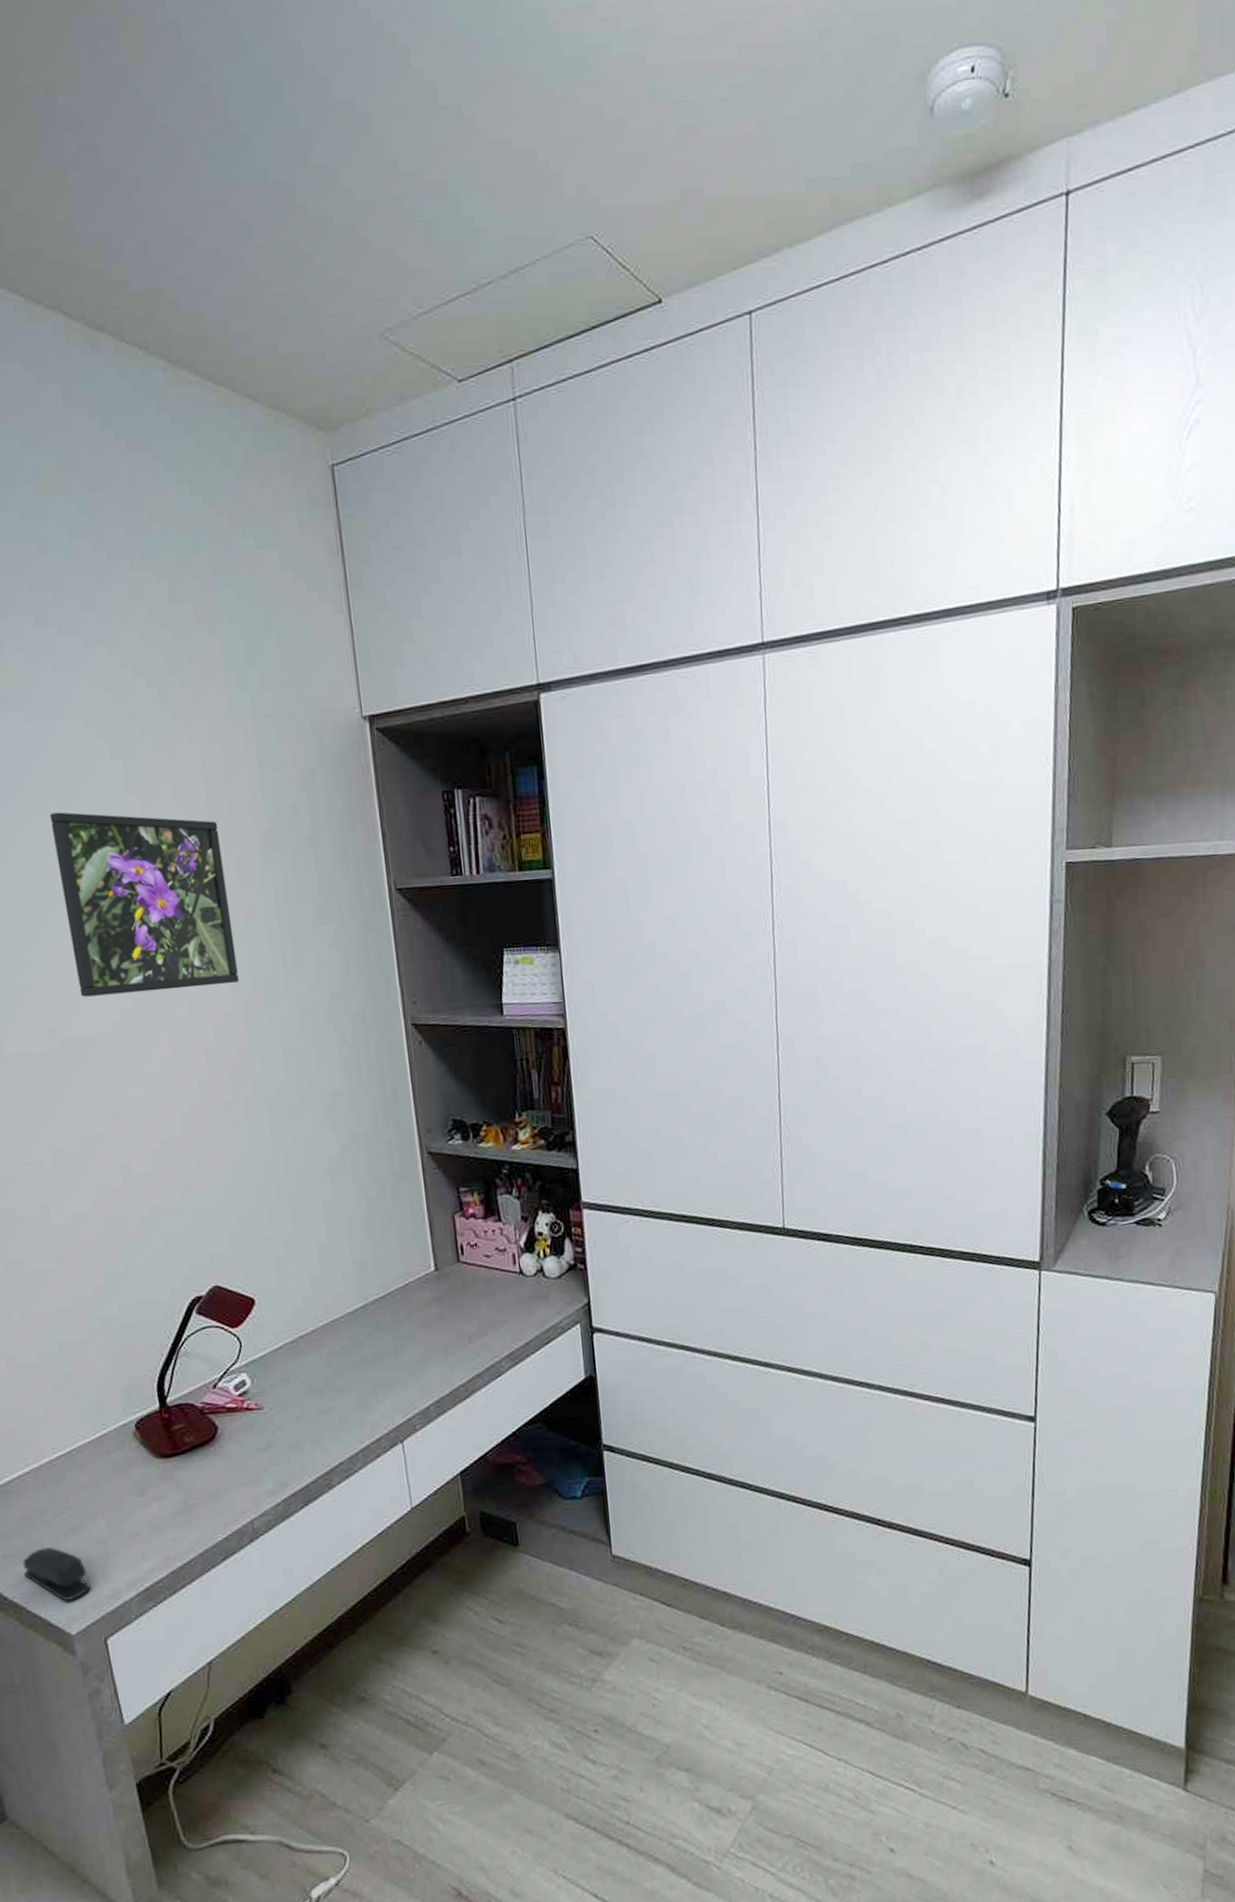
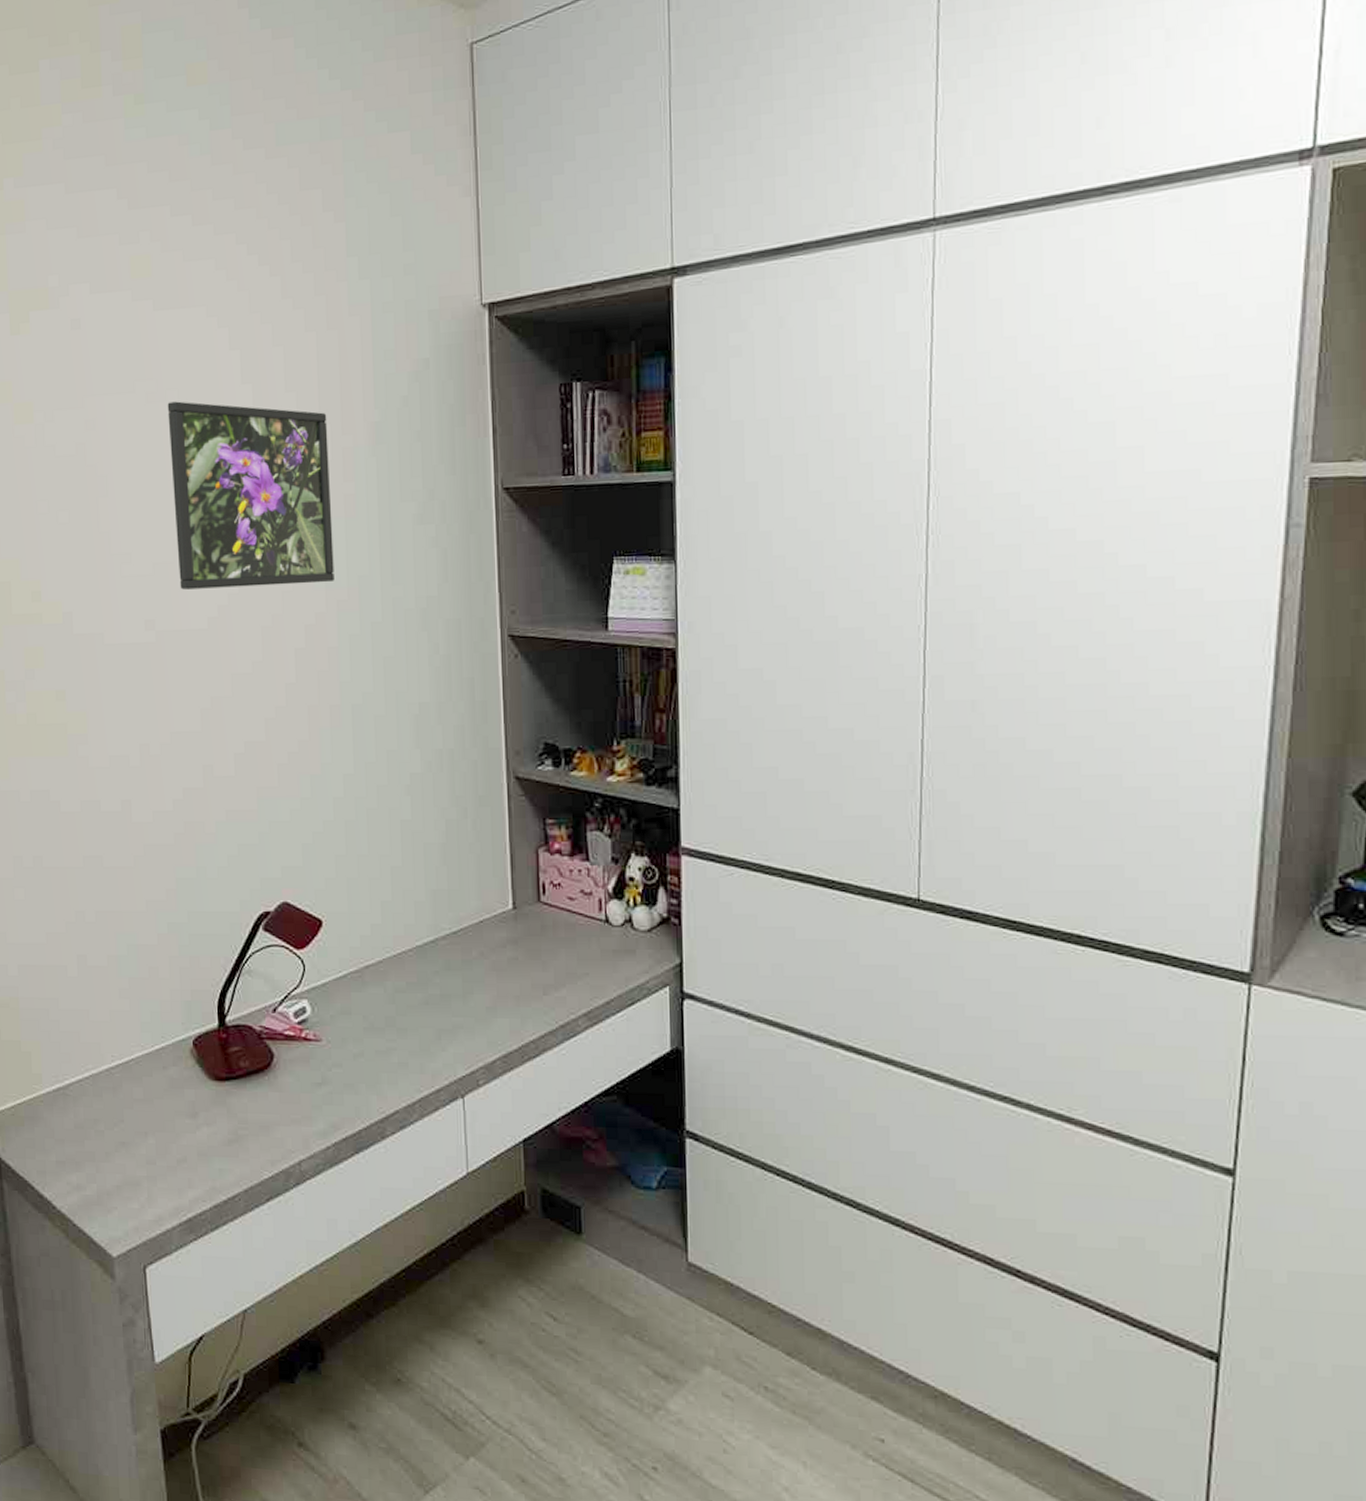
stapler: present [23,1547,91,1601] -> none [73,1159,135,1219]

